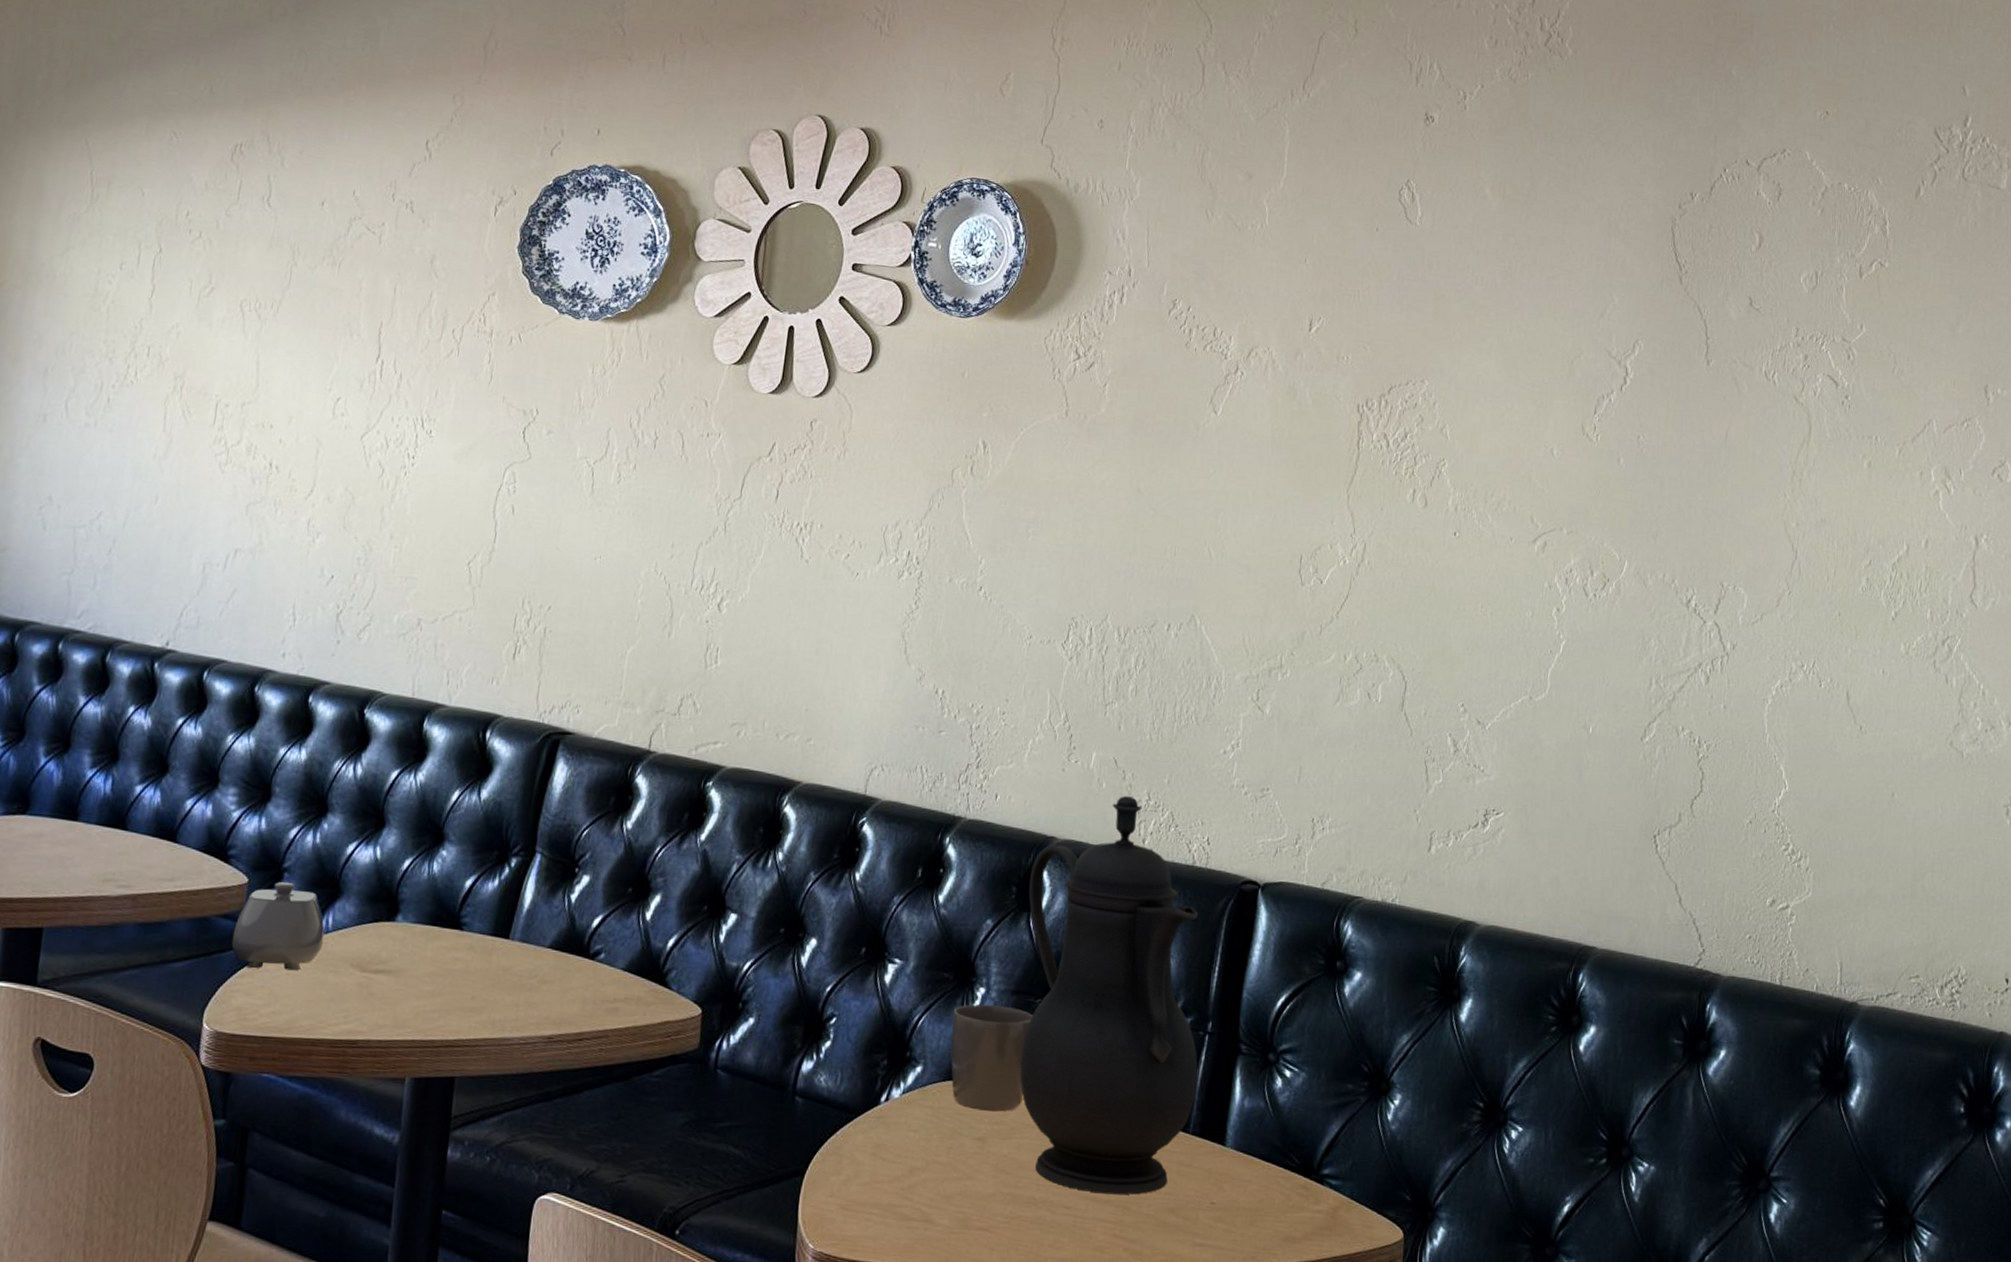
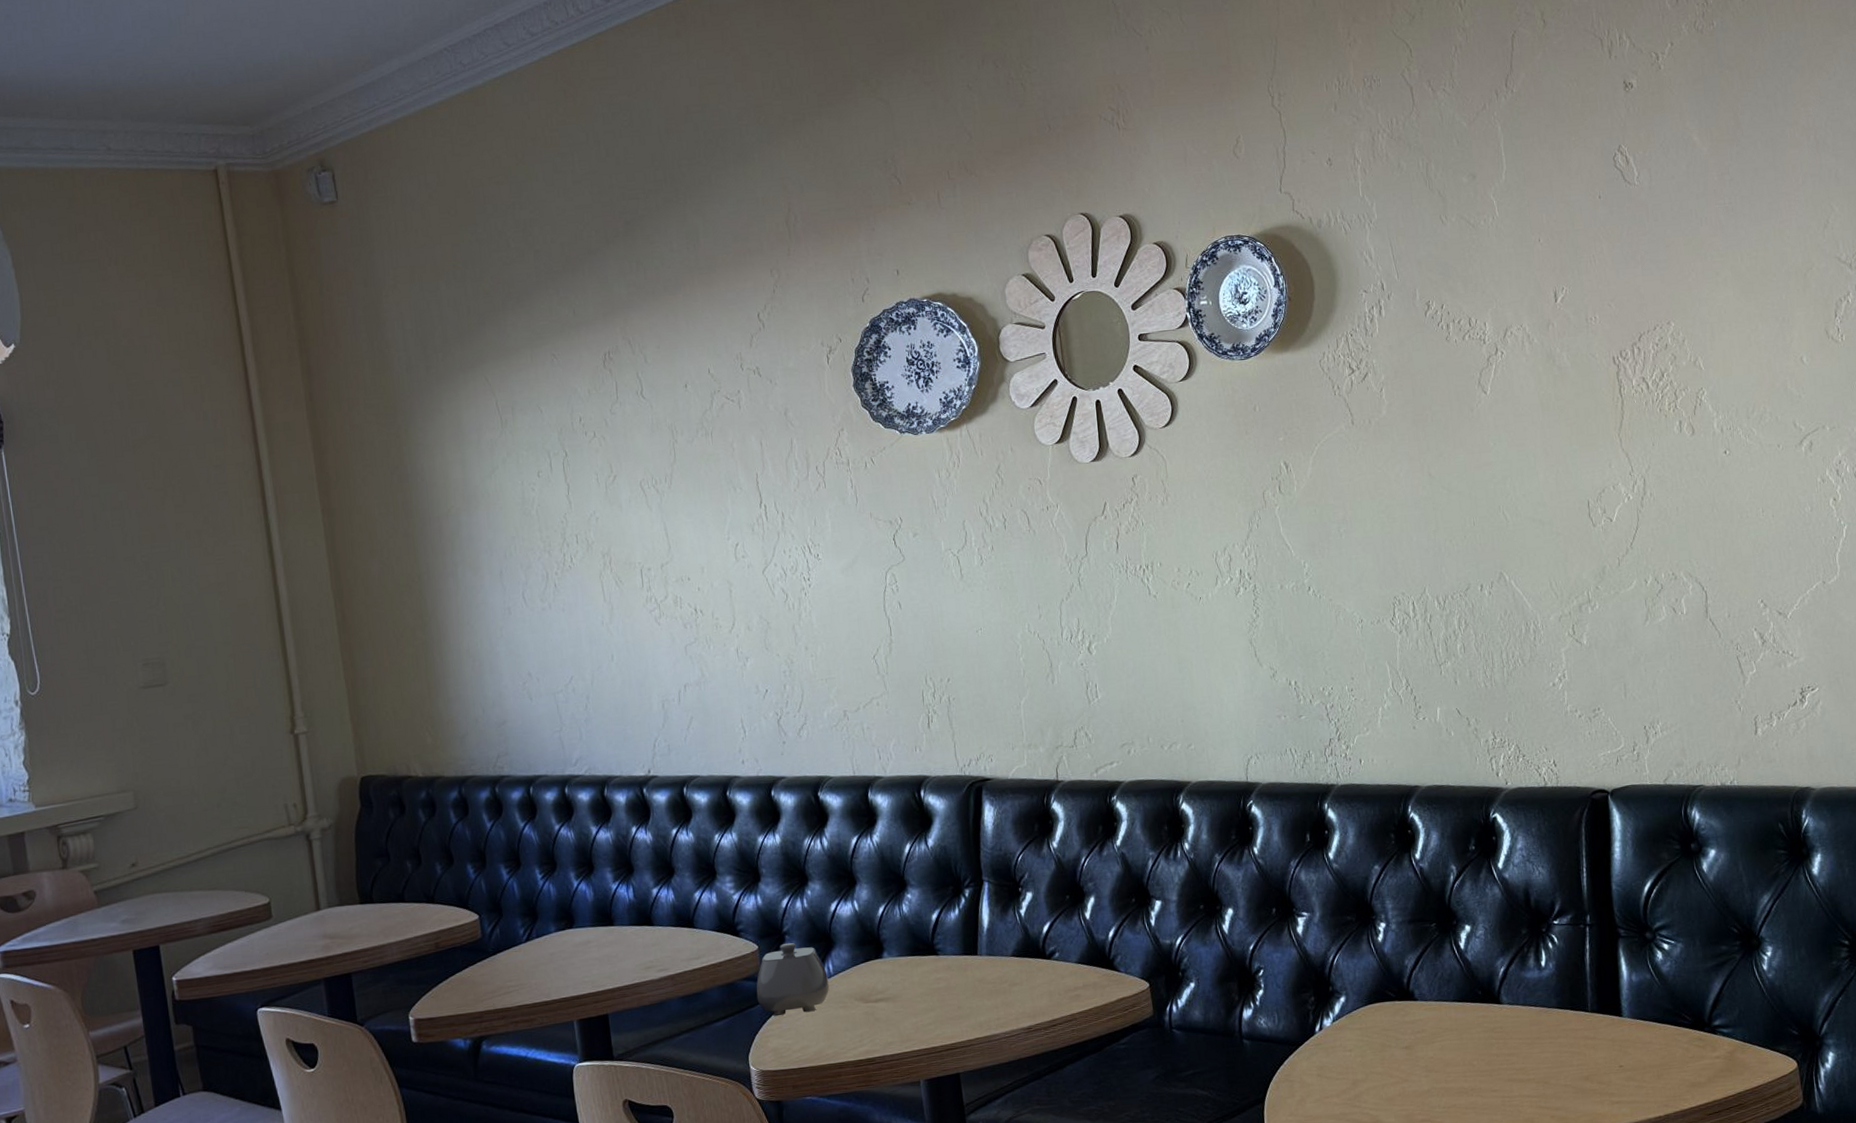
mug: present [950,1004,1033,1112] -> none [1362,934,1438,1024]
coffeepot: present [1020,796,1198,1195] -> none [1404,738,1588,1075]

